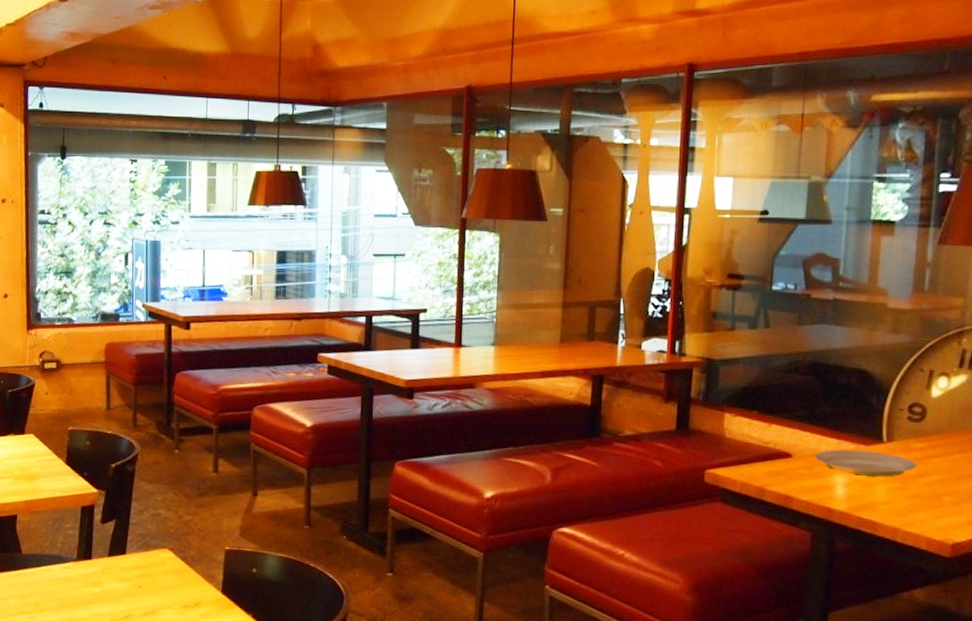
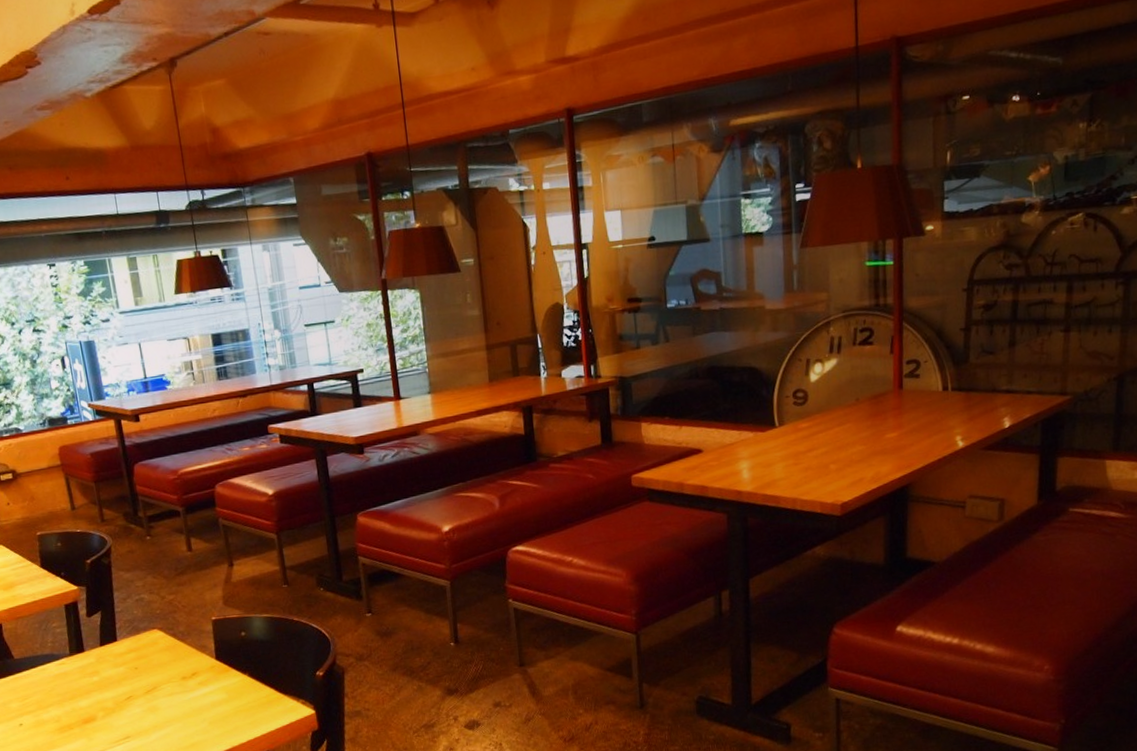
plate: present [815,449,918,477] -> none [722,436,806,459]

